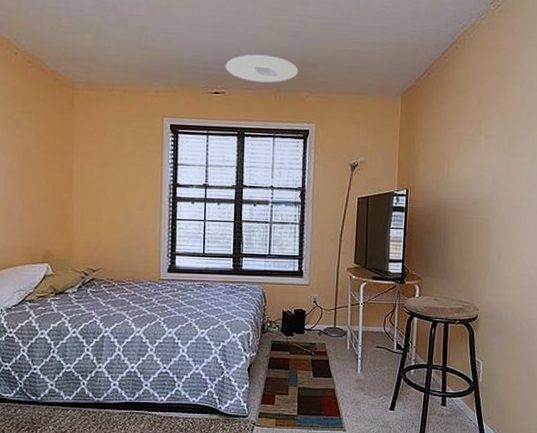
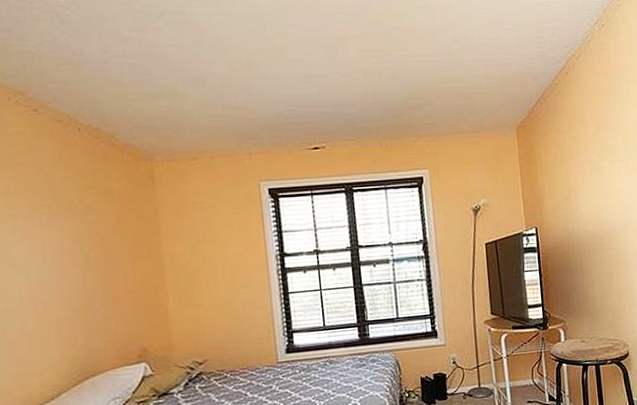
ceiling light: present [225,54,299,83] -> none [321,101,403,132]

